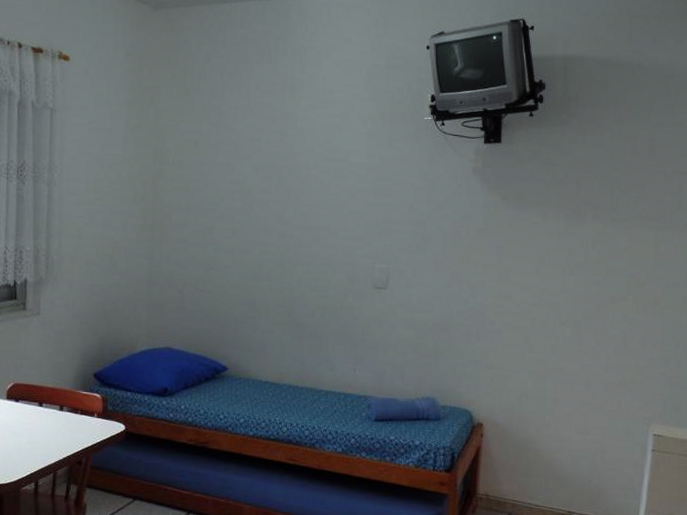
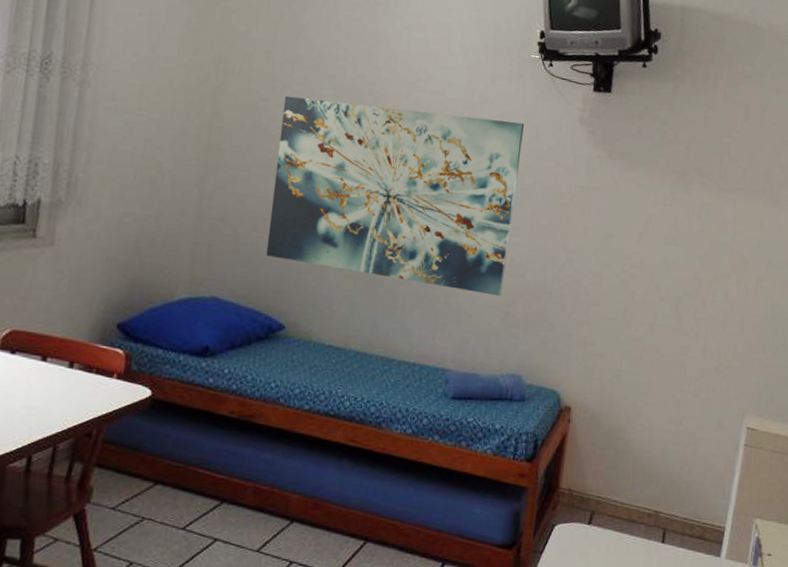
wall art: none [207,176,423,331] -> present [266,95,525,296]

